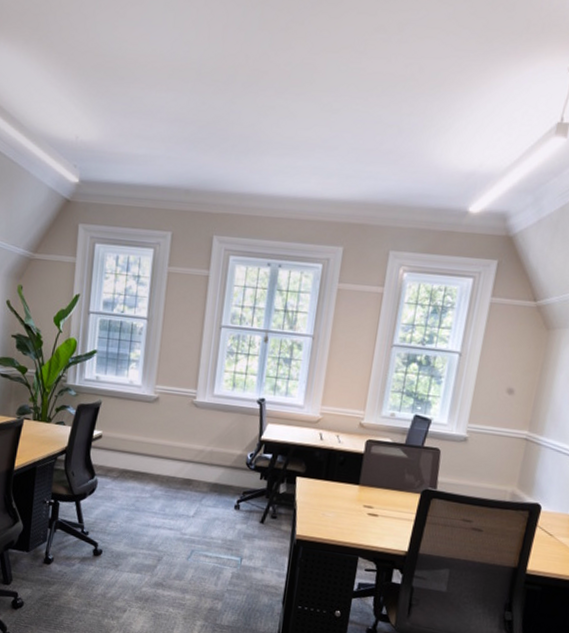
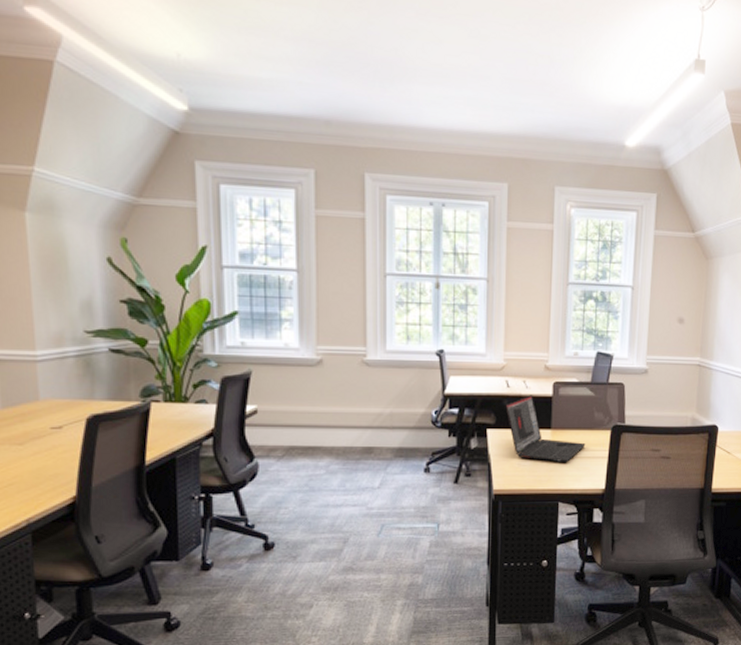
laptop: none [316,449,393,520] -> present [505,395,586,463]

